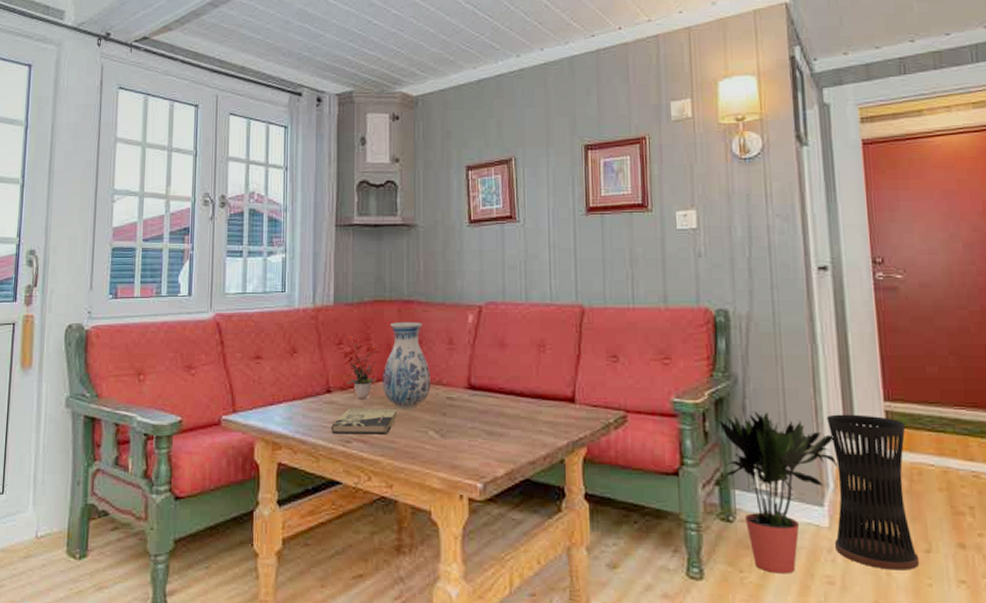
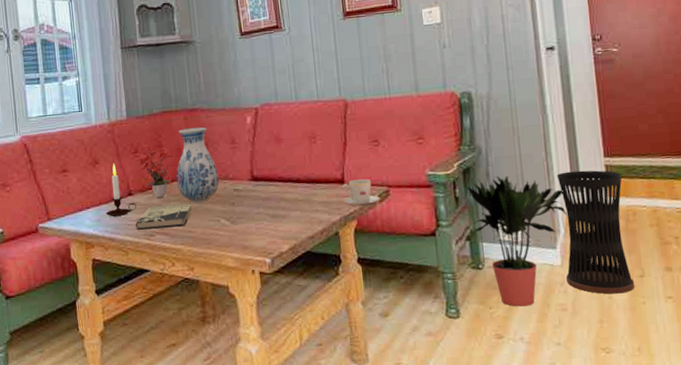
candle: none [299,354,334,415] -> present [105,163,136,217]
teacup: none [572,399,616,432] -> present [342,178,381,207]

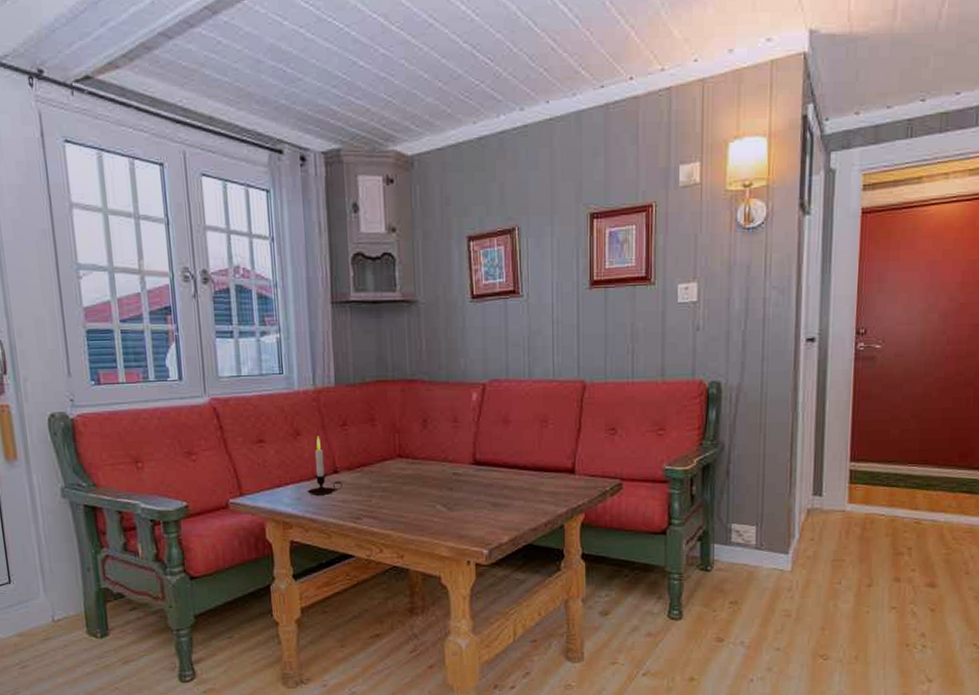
book: present [135,203,193,230] -> none [341,485,406,512]
potted flower: present [139,143,172,199] -> none [348,415,385,479]
vase: present [176,126,220,204] -> none [389,400,438,486]
teacup: present [342,178,381,207] -> none [572,469,612,500]
potted plant: present [467,176,567,307] -> none [704,475,805,611]
umbrella stand: present [557,170,635,294] -> none [795,474,865,602]

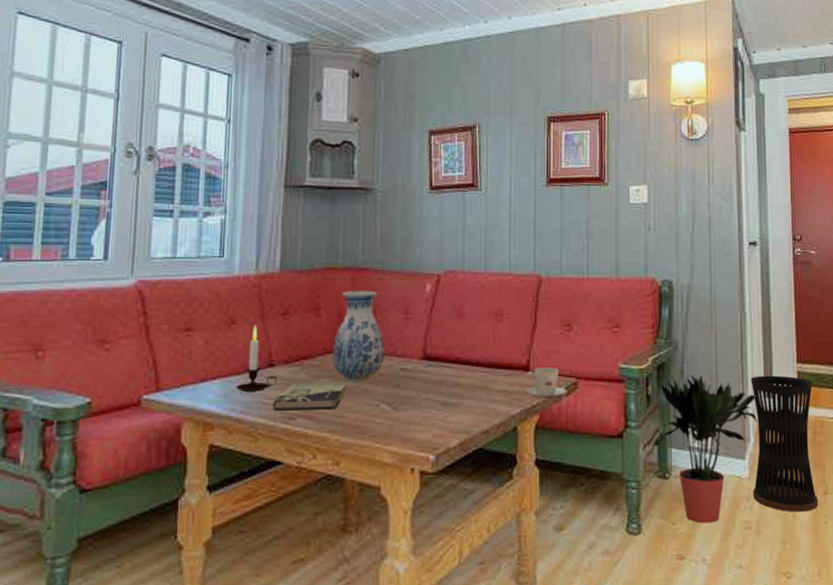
book: none [341,485,406,512] -> present [273,381,348,411]
vase: none [389,400,438,486] -> present [332,290,386,383]
teacup: none [572,469,612,500] -> present [526,367,568,399]
potted plant: none [704,475,805,611] -> present [660,375,757,523]
umbrella stand: none [795,474,865,602] -> present [750,375,819,512]

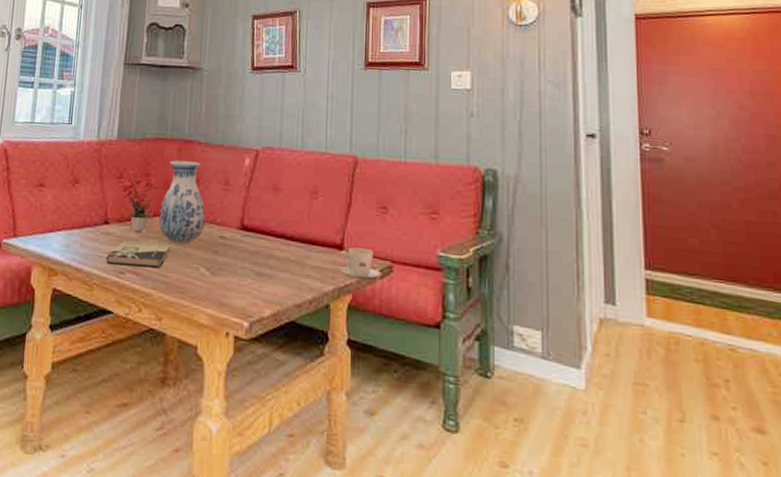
candle: present [235,325,277,392] -> none [76,185,111,245]
potted flower: none [289,304,330,373] -> present [122,169,158,233]
potted plant: present [660,375,757,523] -> none [482,271,596,434]
umbrella stand: present [750,375,819,512] -> none [588,279,673,439]

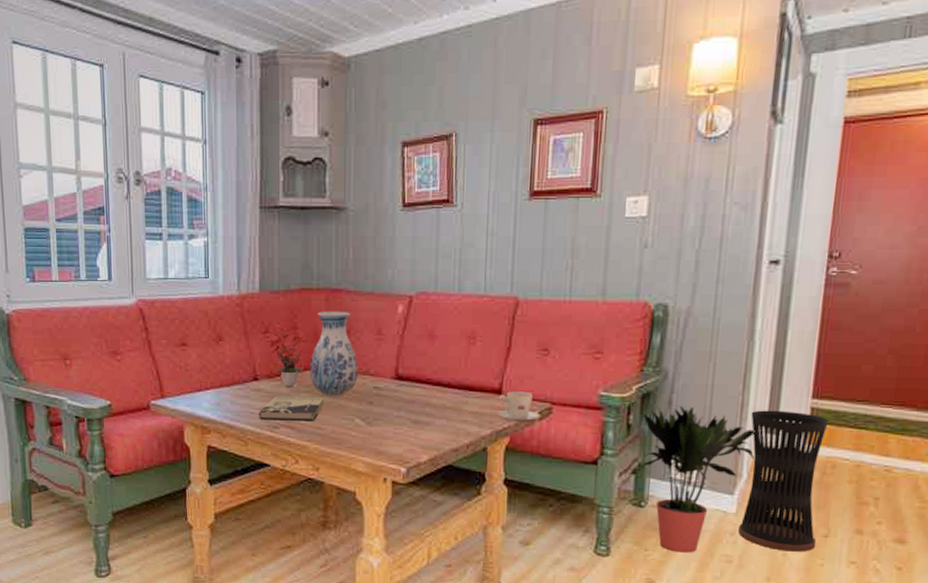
potted plant: none [482,271,596,434] -> present [643,406,757,553]
umbrella stand: none [588,279,673,439] -> present [738,410,829,552]

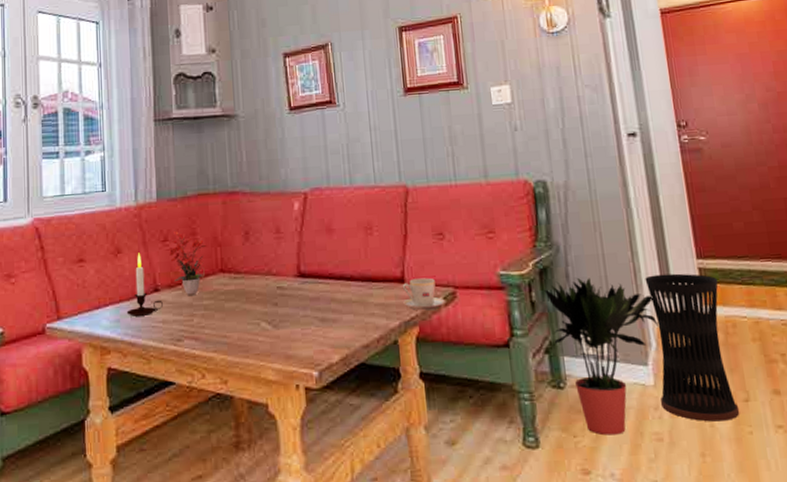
candle: none [226,342,261,402] -> present [126,253,163,316]
book: present [259,395,325,421] -> none [161,302,229,333]
vase: present [310,310,359,398] -> none [211,212,261,303]

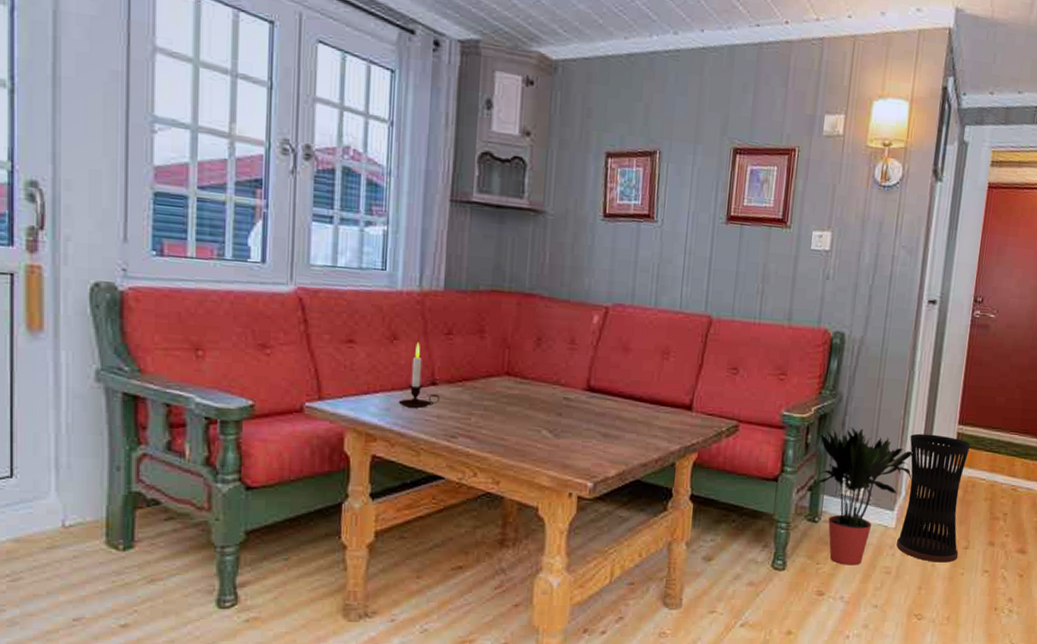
potted flower: present [169,230,207,296] -> none [452,324,495,395]
teacup: present [402,277,446,311] -> none [687,407,728,440]

